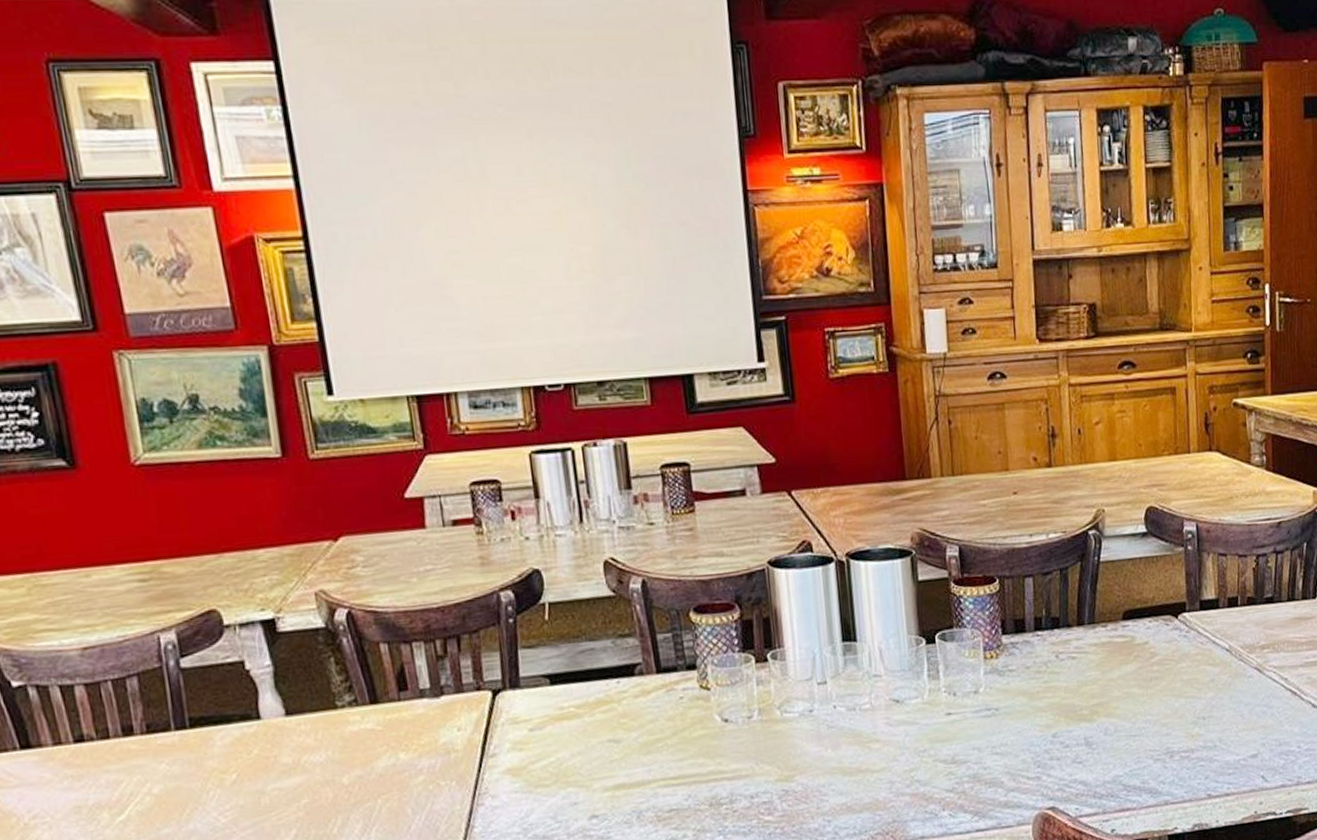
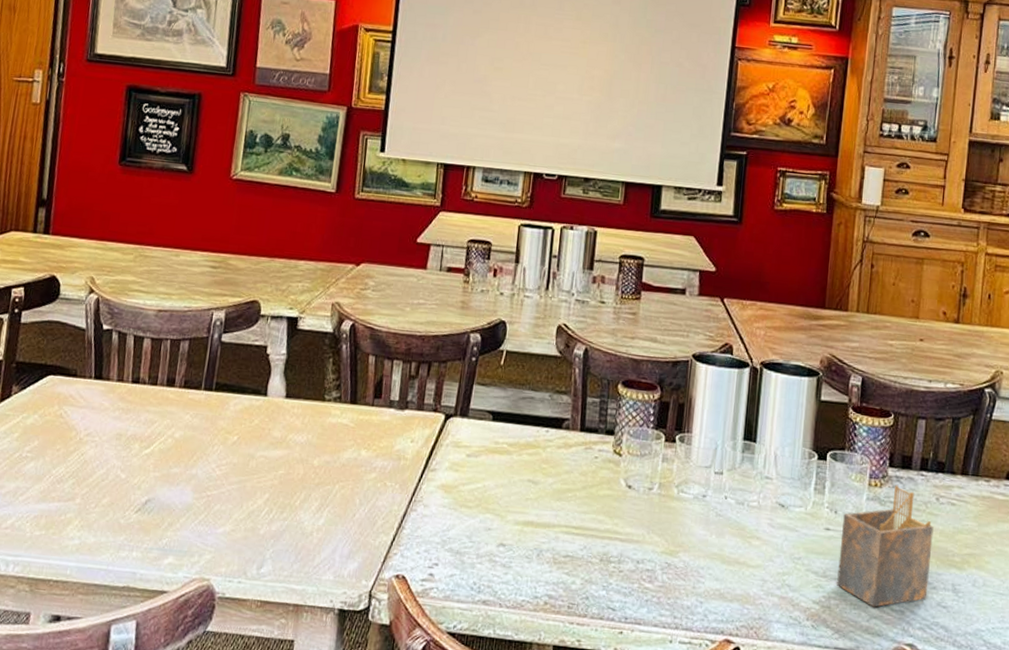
napkin holder: none [963,651,1061,781] -> present [837,485,934,607]

